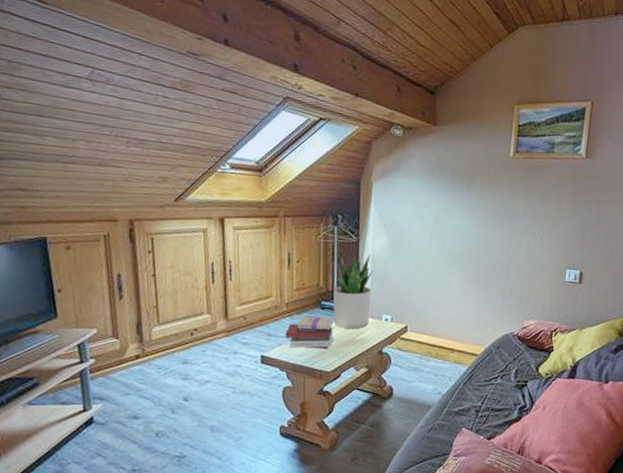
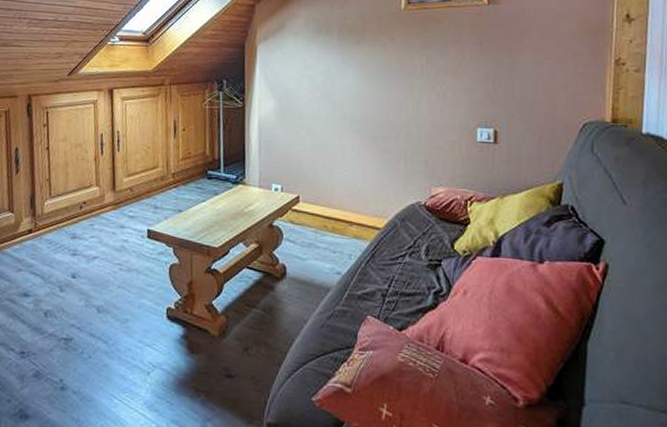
books: present [285,316,334,349] -> none [171,187,221,222]
planter: present [333,253,374,330] -> none [219,118,261,201]

